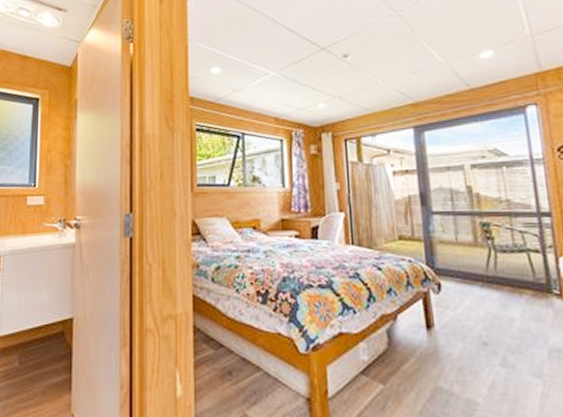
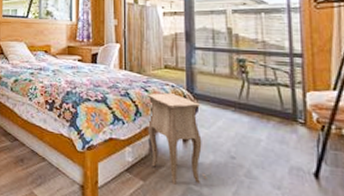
side table: none [380,270,458,385] -> present [146,93,207,185]

